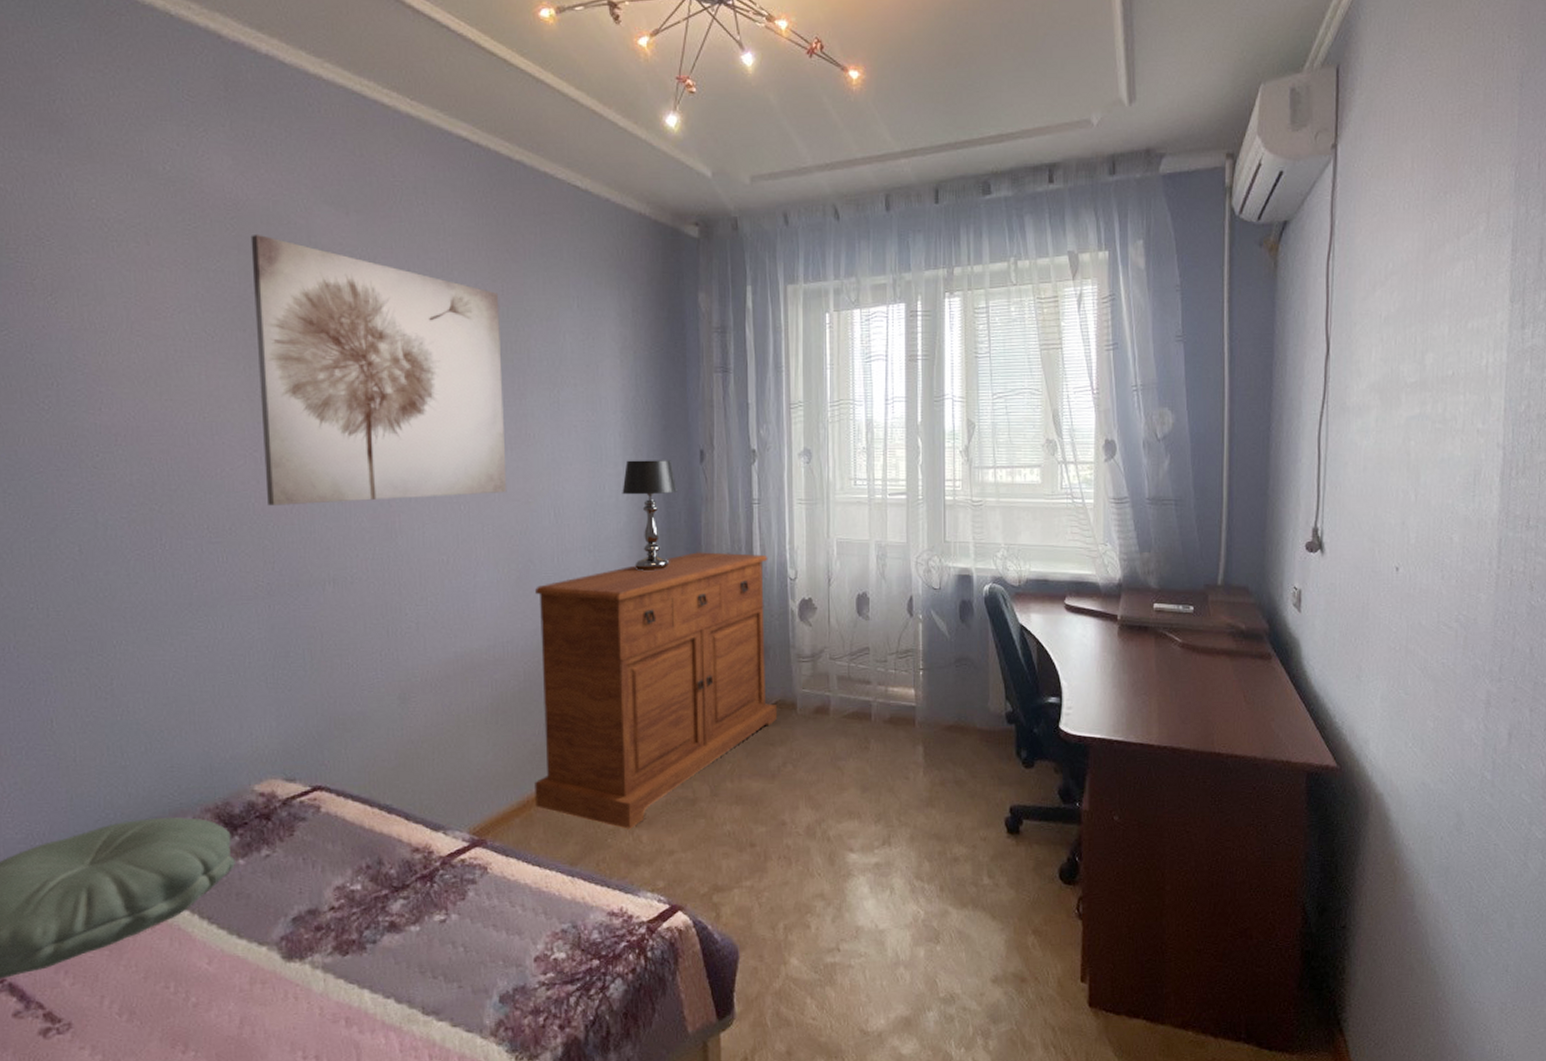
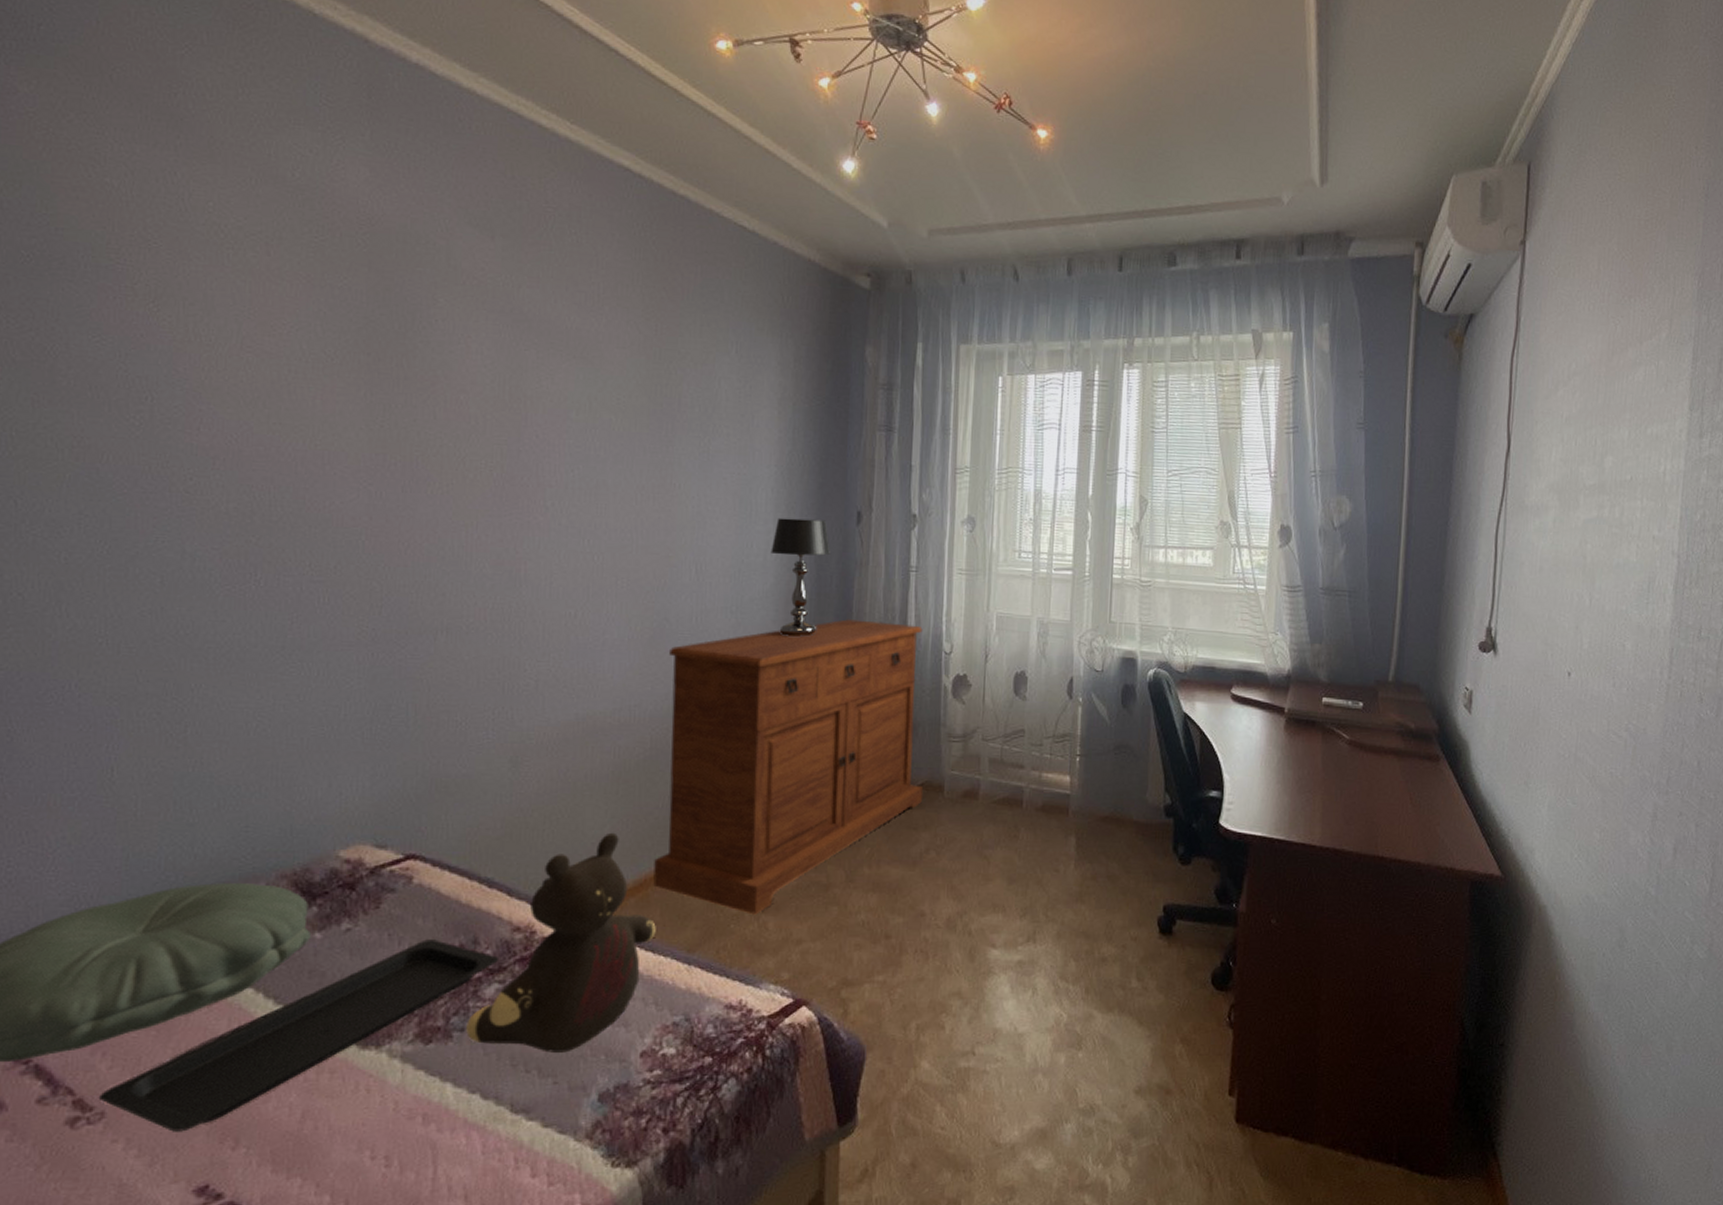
serving tray: none [64,862,403,1039] -> present [98,939,500,1132]
wall art: present [250,233,507,506] -> none [379,252,652,546]
teddy bear: none [378,759,541,960] -> present [466,832,656,1053]

